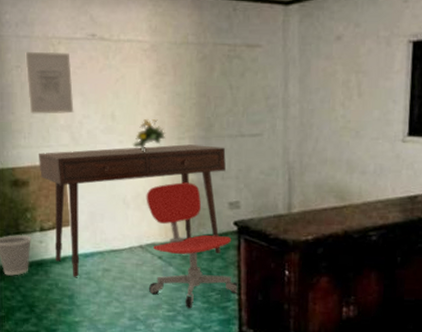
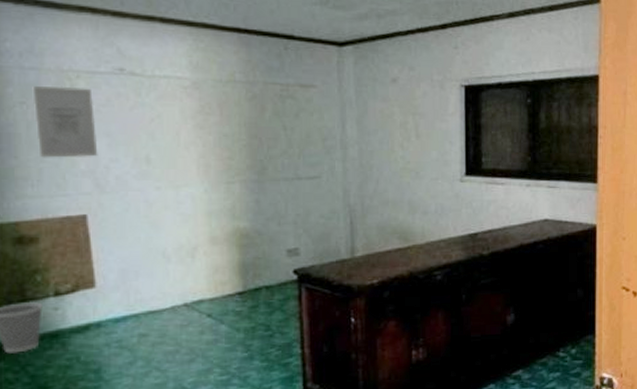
desk: present [39,144,226,277] -> none [52,189,282,347]
flowering plant: present [133,118,166,152] -> none [173,161,213,199]
office chair: present [146,182,240,309] -> none [190,230,303,370]

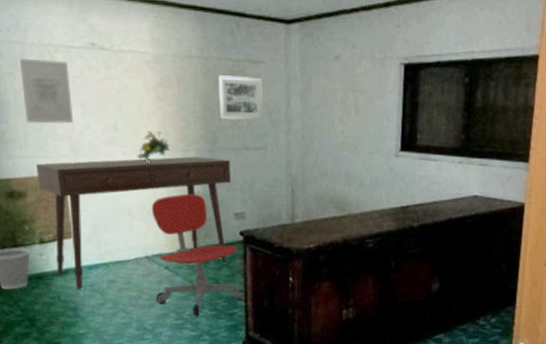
desk: none [52,189,282,347] -> present [36,156,231,289]
flowering plant: none [173,161,213,199] -> present [137,130,171,164]
office chair: none [190,230,303,370] -> present [151,194,247,317]
wall art: none [264,100,316,148] -> present [217,75,263,120]

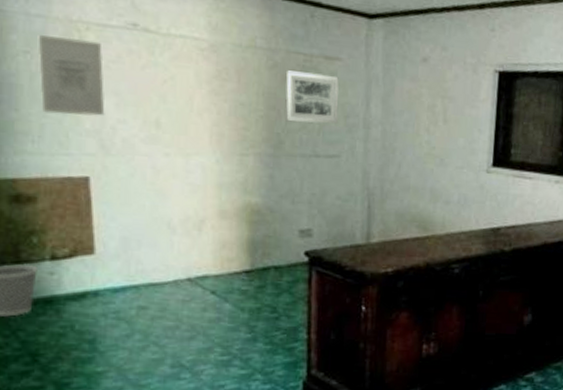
desk: present [36,156,231,289] -> none [52,161,298,317]
flowering plant: present [137,130,171,164] -> none [183,129,226,168]
office chair: present [151,194,247,317] -> none [197,205,310,352]

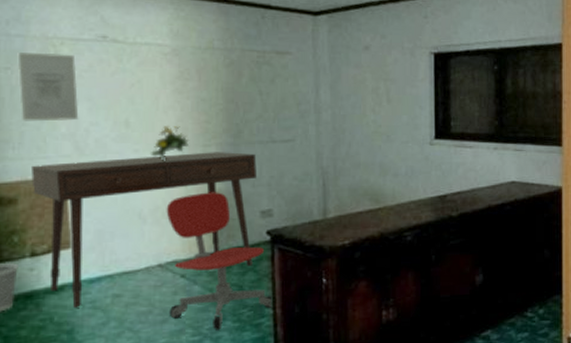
desk: none [52,161,298,317] -> present [31,152,257,308]
flowering plant: none [183,129,226,168] -> present [151,125,190,161]
office chair: none [197,205,310,352] -> present [166,192,275,331]
wall art: present [285,70,339,124] -> none [241,67,291,113]

